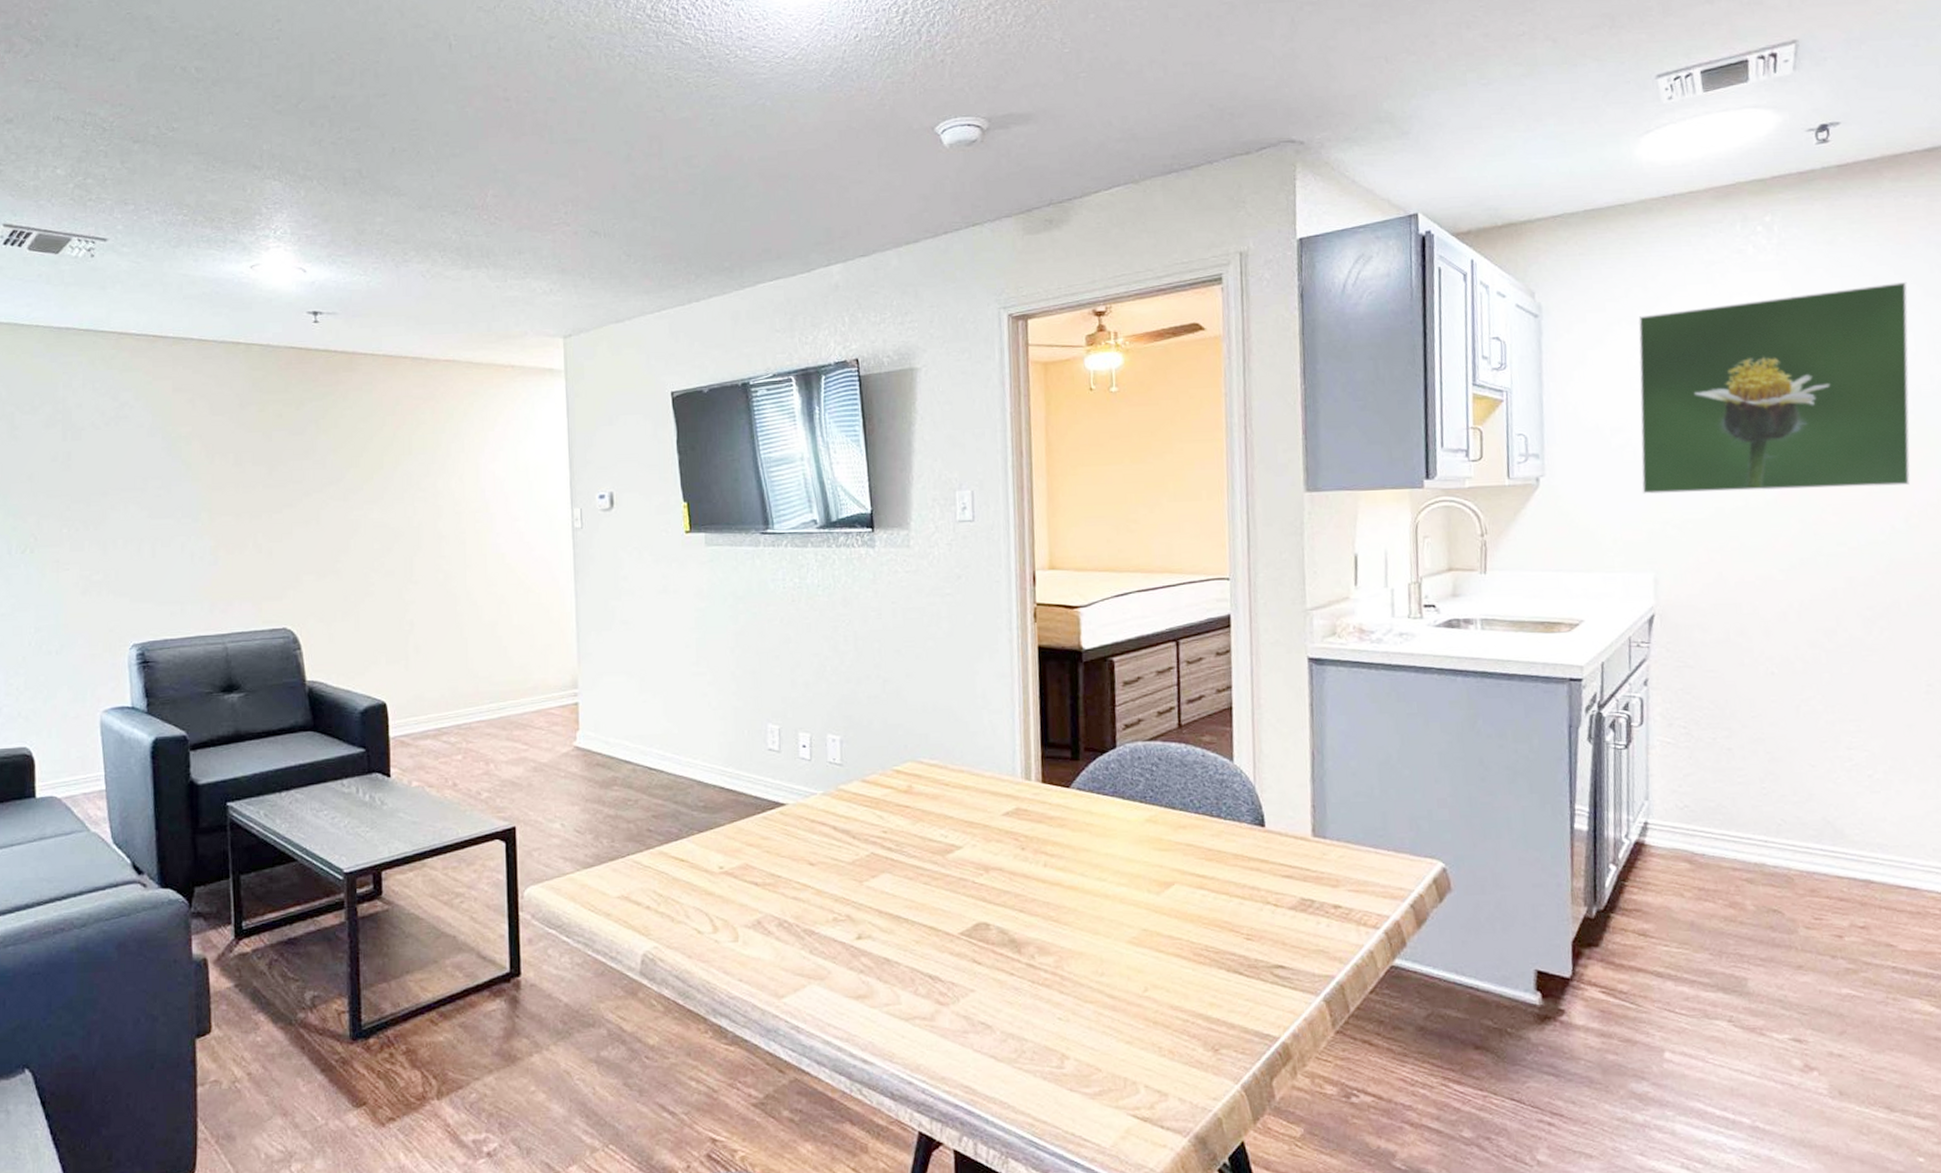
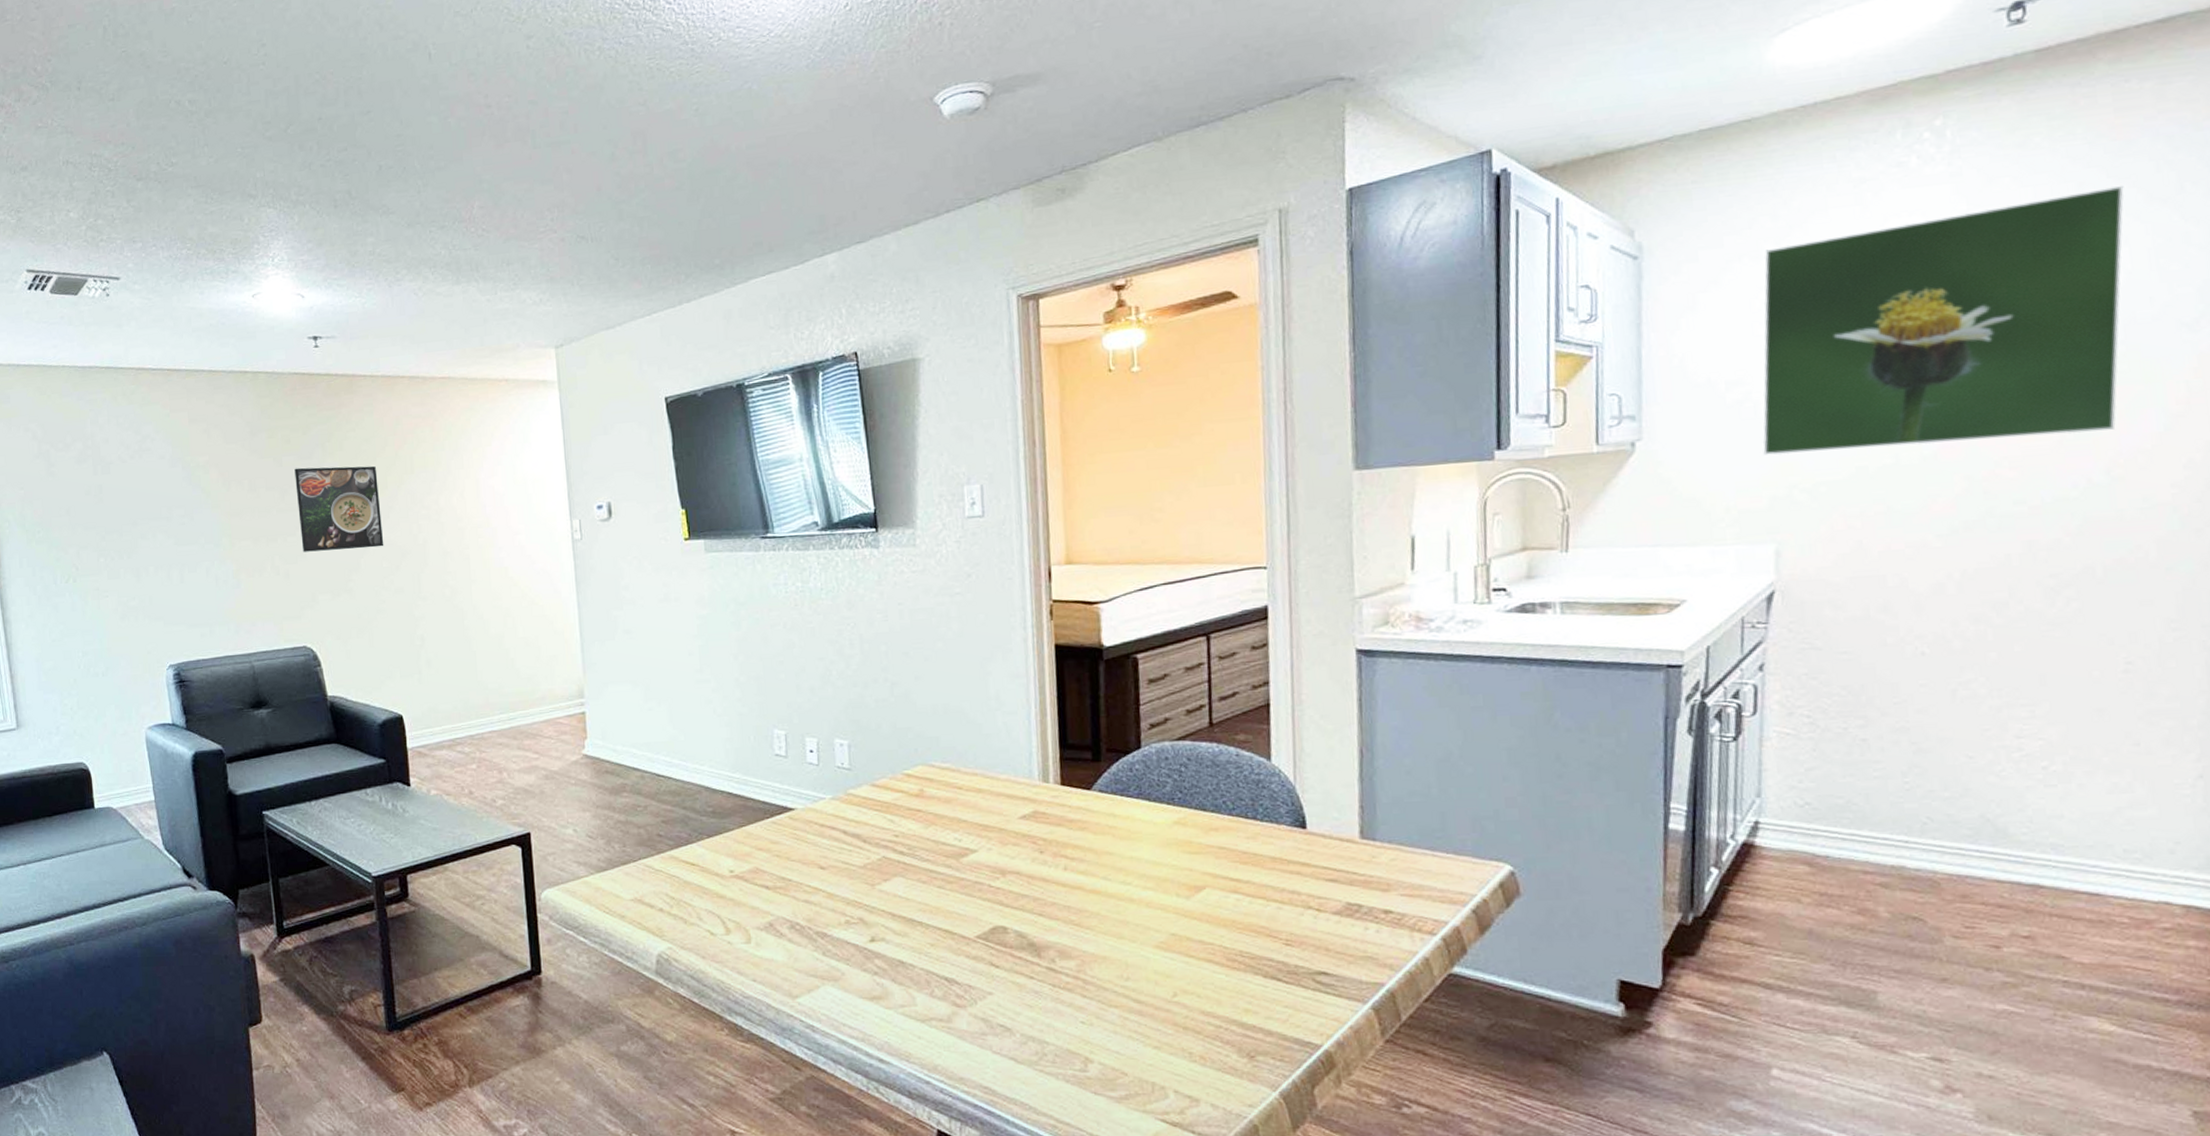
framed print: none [285,443,376,531] -> present [294,466,384,552]

